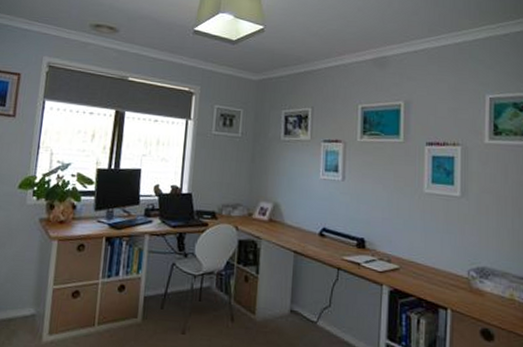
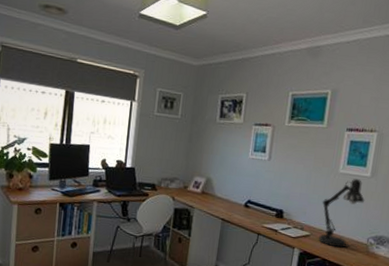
desk lamp: none [408,198,457,284] -> present [318,178,364,248]

